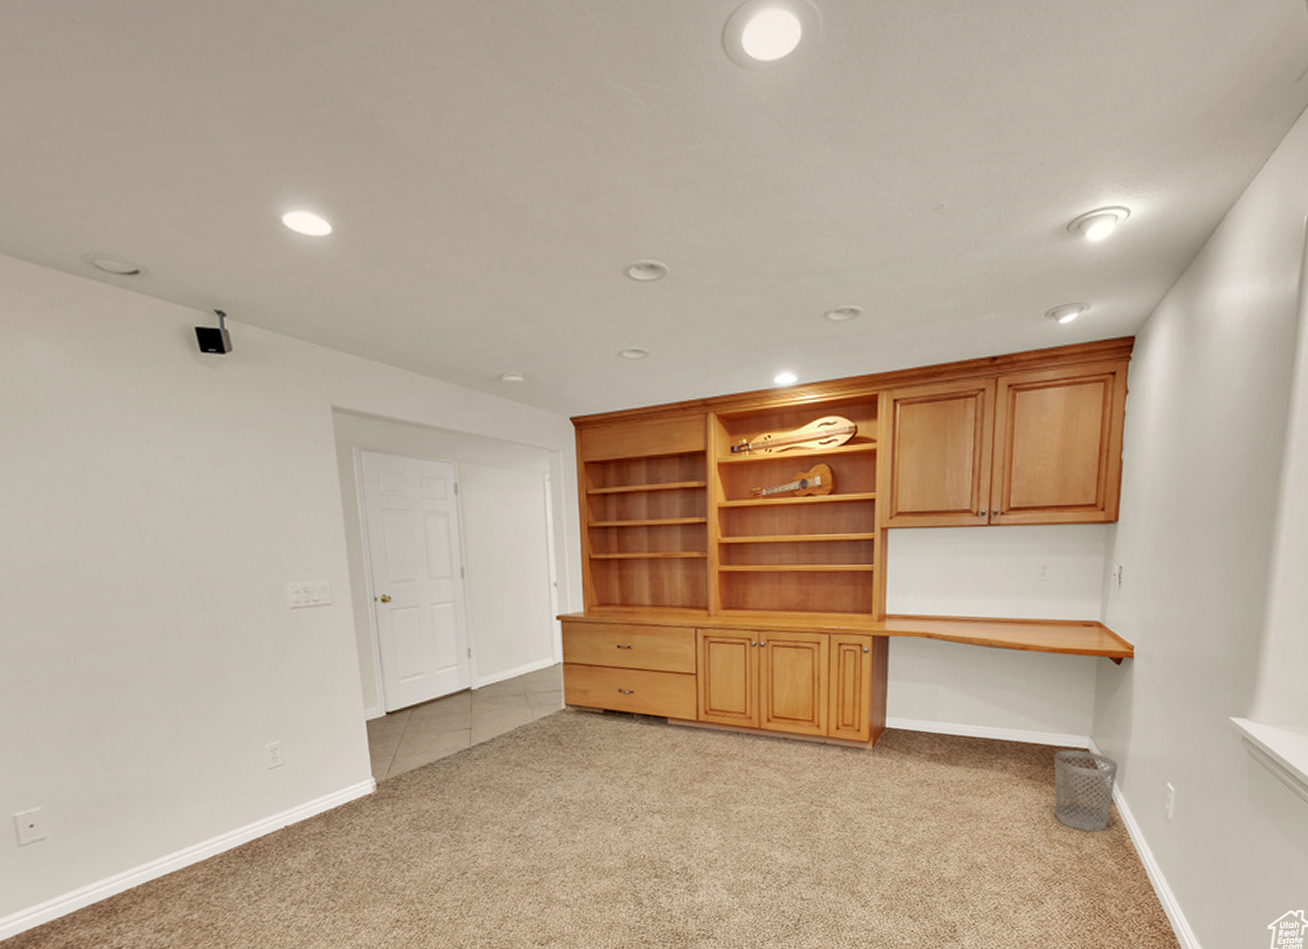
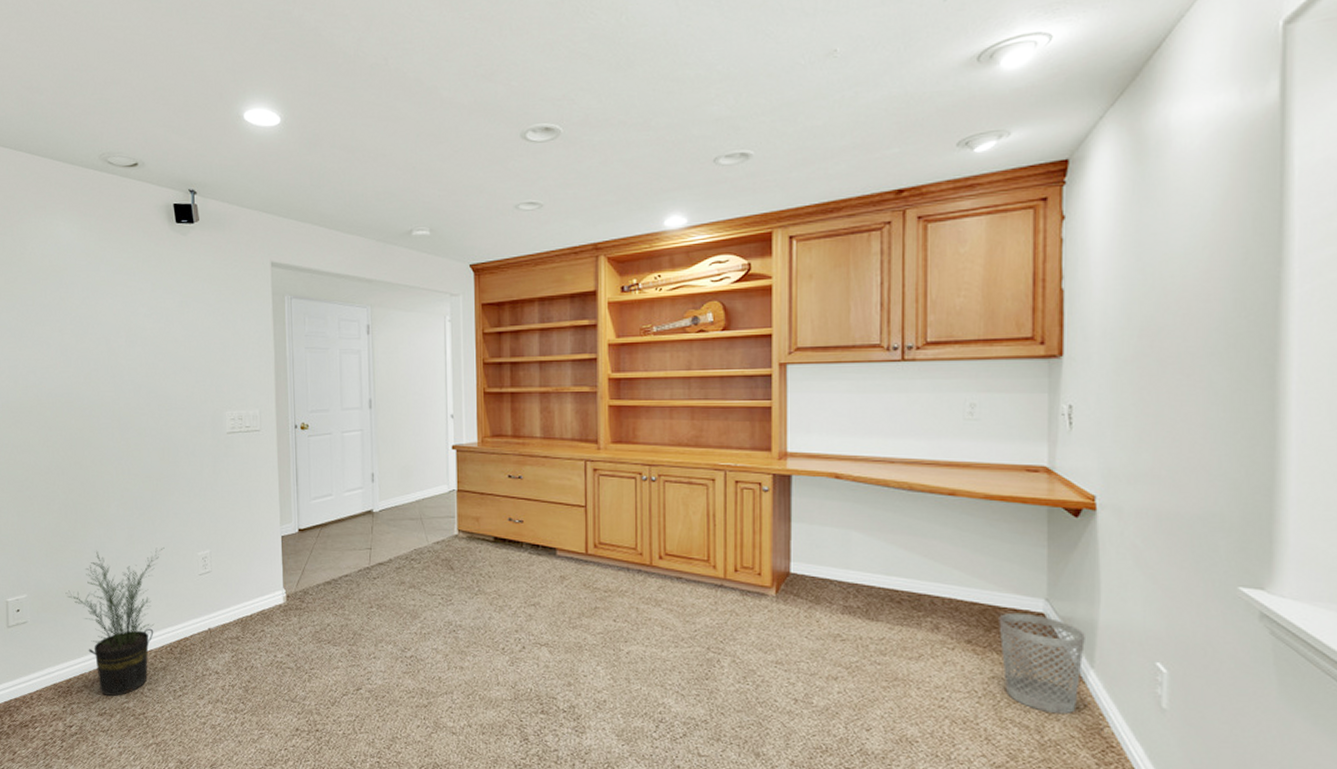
potted plant: none [94,741,222,910] -> present [65,547,165,696]

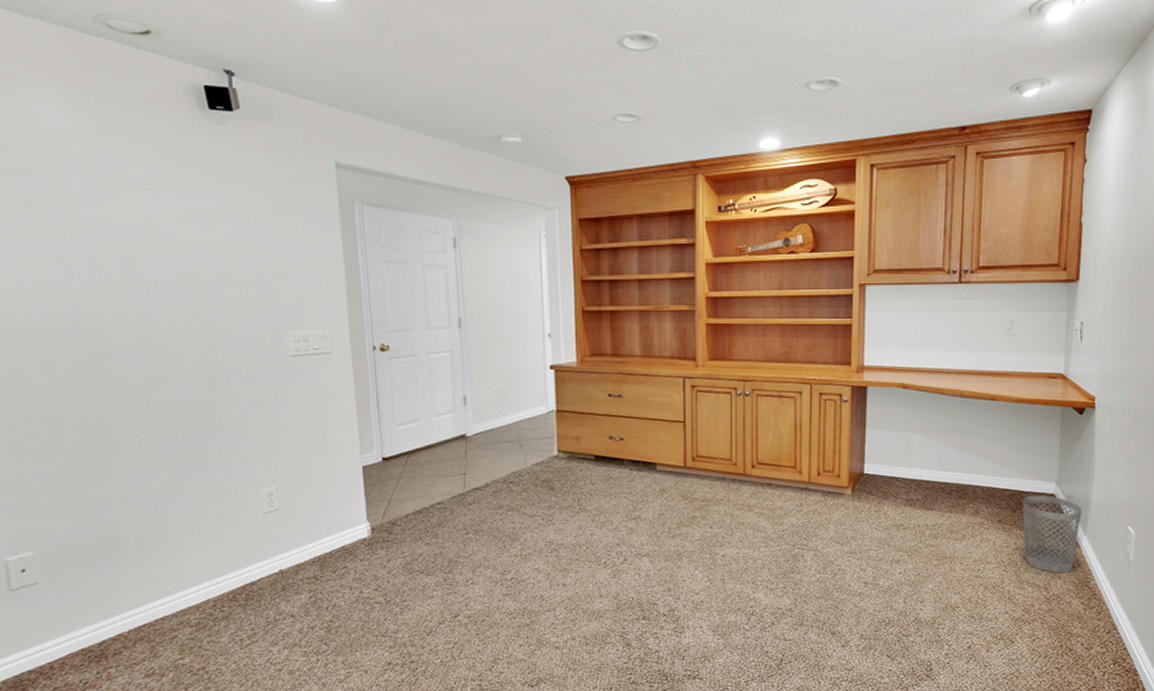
potted plant: present [65,547,165,696] -> none [88,486,219,654]

